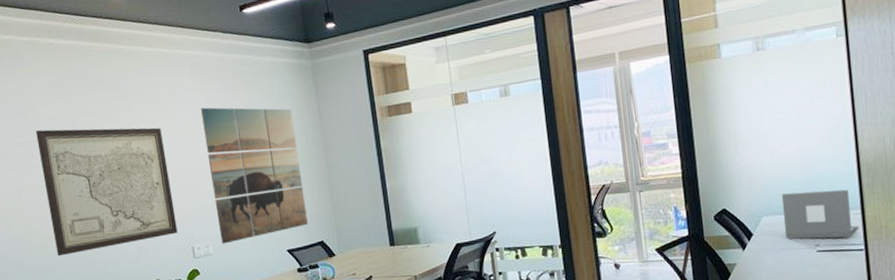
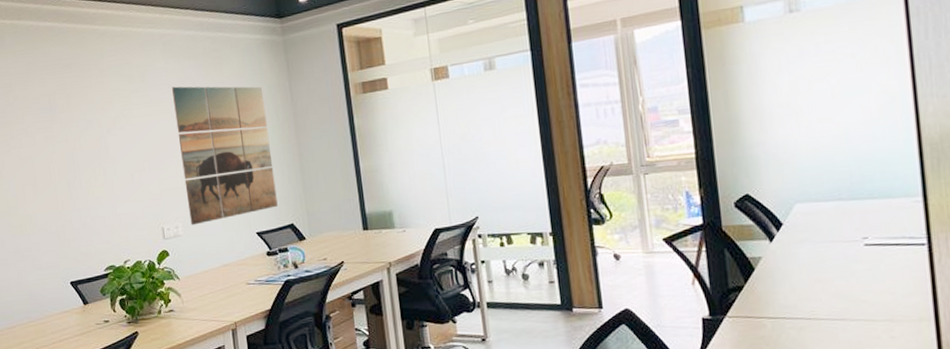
wall art: present [35,127,178,257] -> none [16,107,148,235]
laptop: present [781,189,859,240] -> none [819,172,920,231]

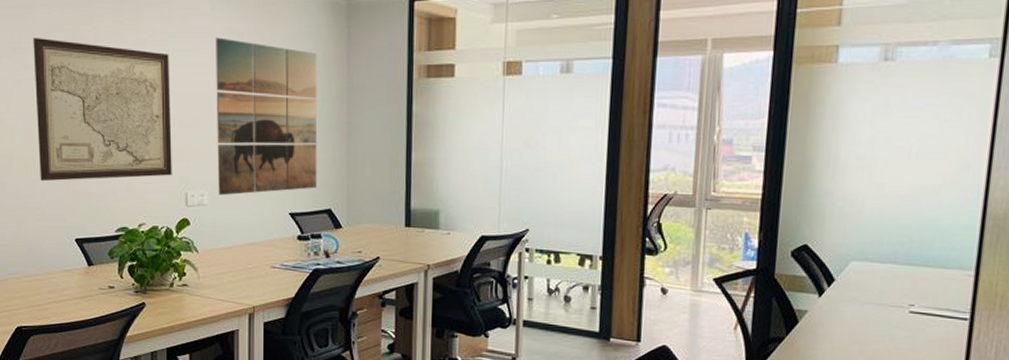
wall art: none [16,107,148,235] -> present [33,38,172,182]

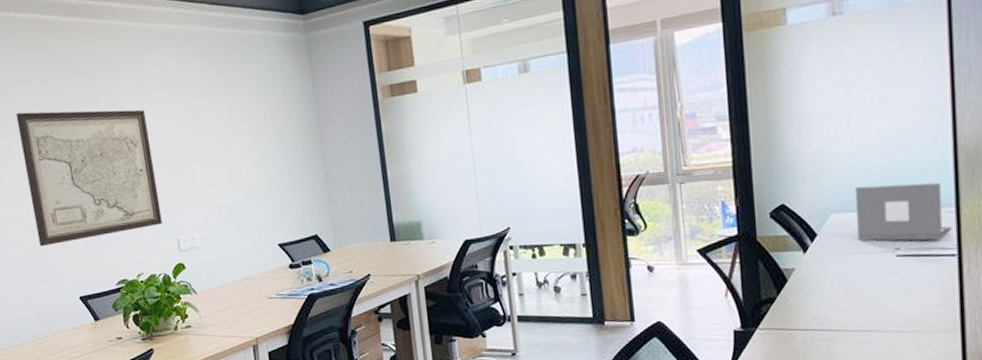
wall art: present [216,37,318,196] -> none [186,87,301,237]
laptop: none [874,237,969,302] -> present [854,182,952,242]

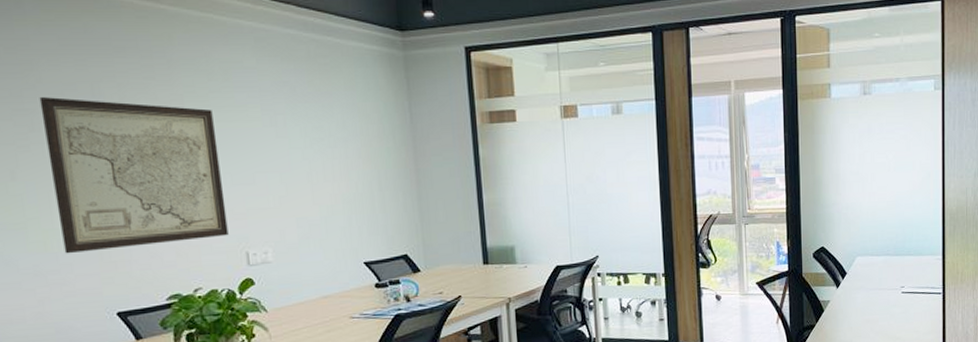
laptop: present [854,182,952,242] -> none [875,235,939,282]

